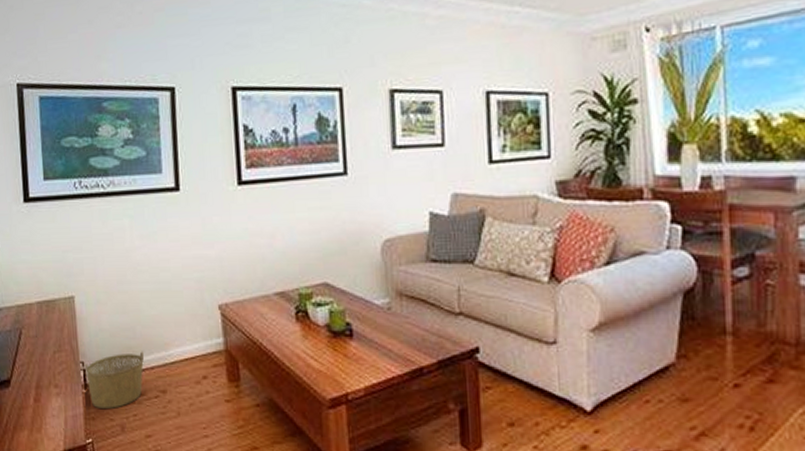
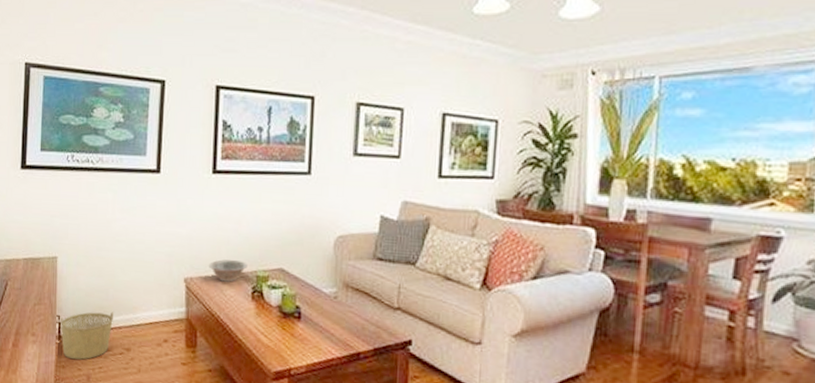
decorative bowl: none [243,278,288,304] -> present [208,259,248,282]

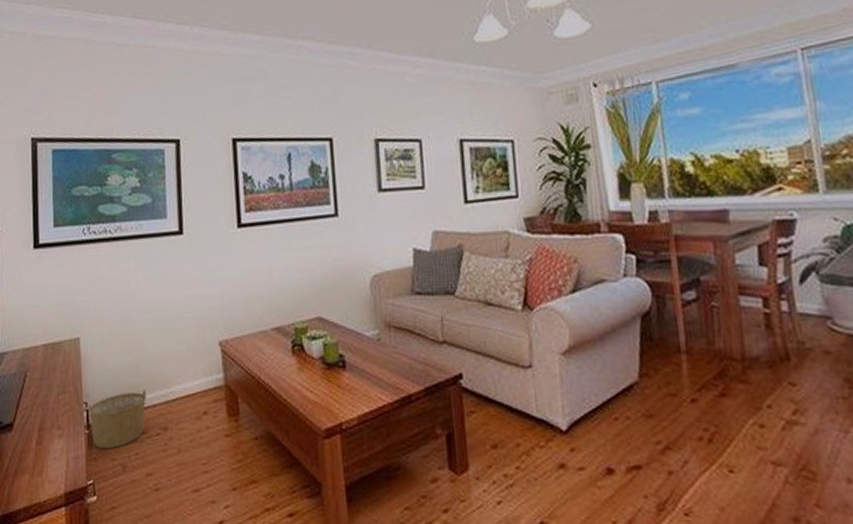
decorative bowl: present [208,259,248,282] -> none [242,314,284,340]

